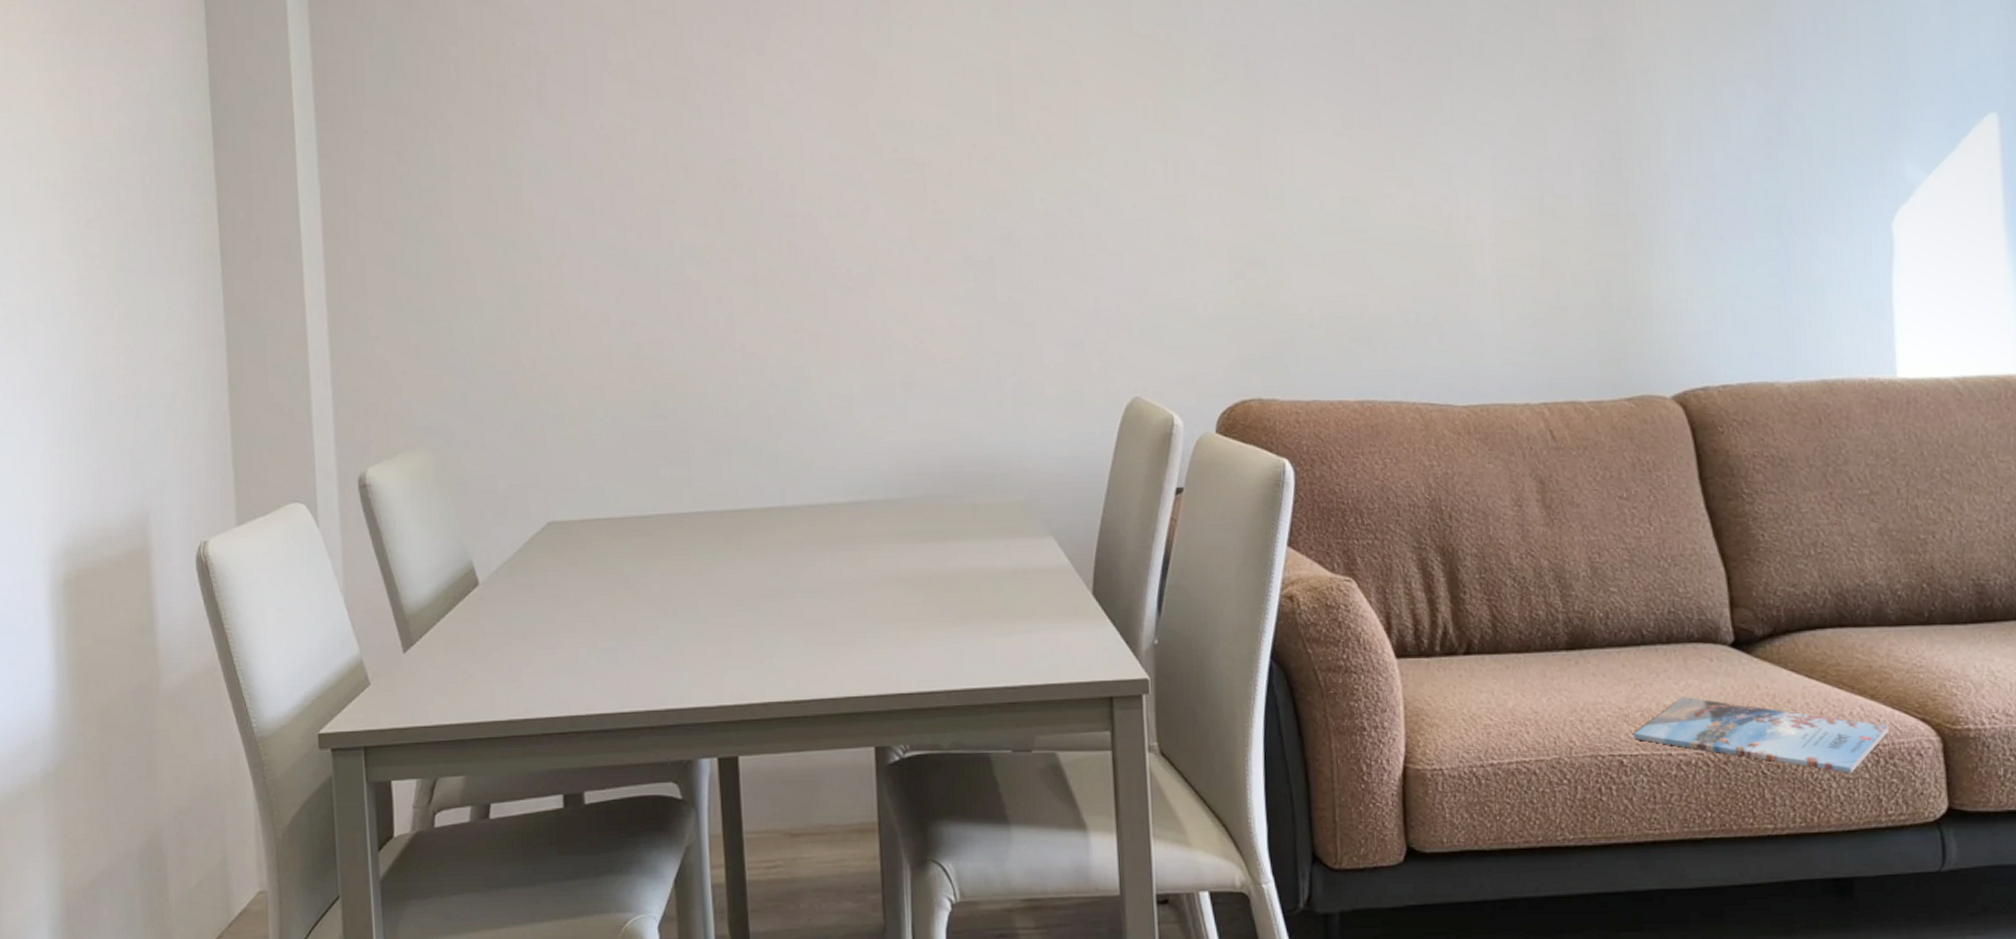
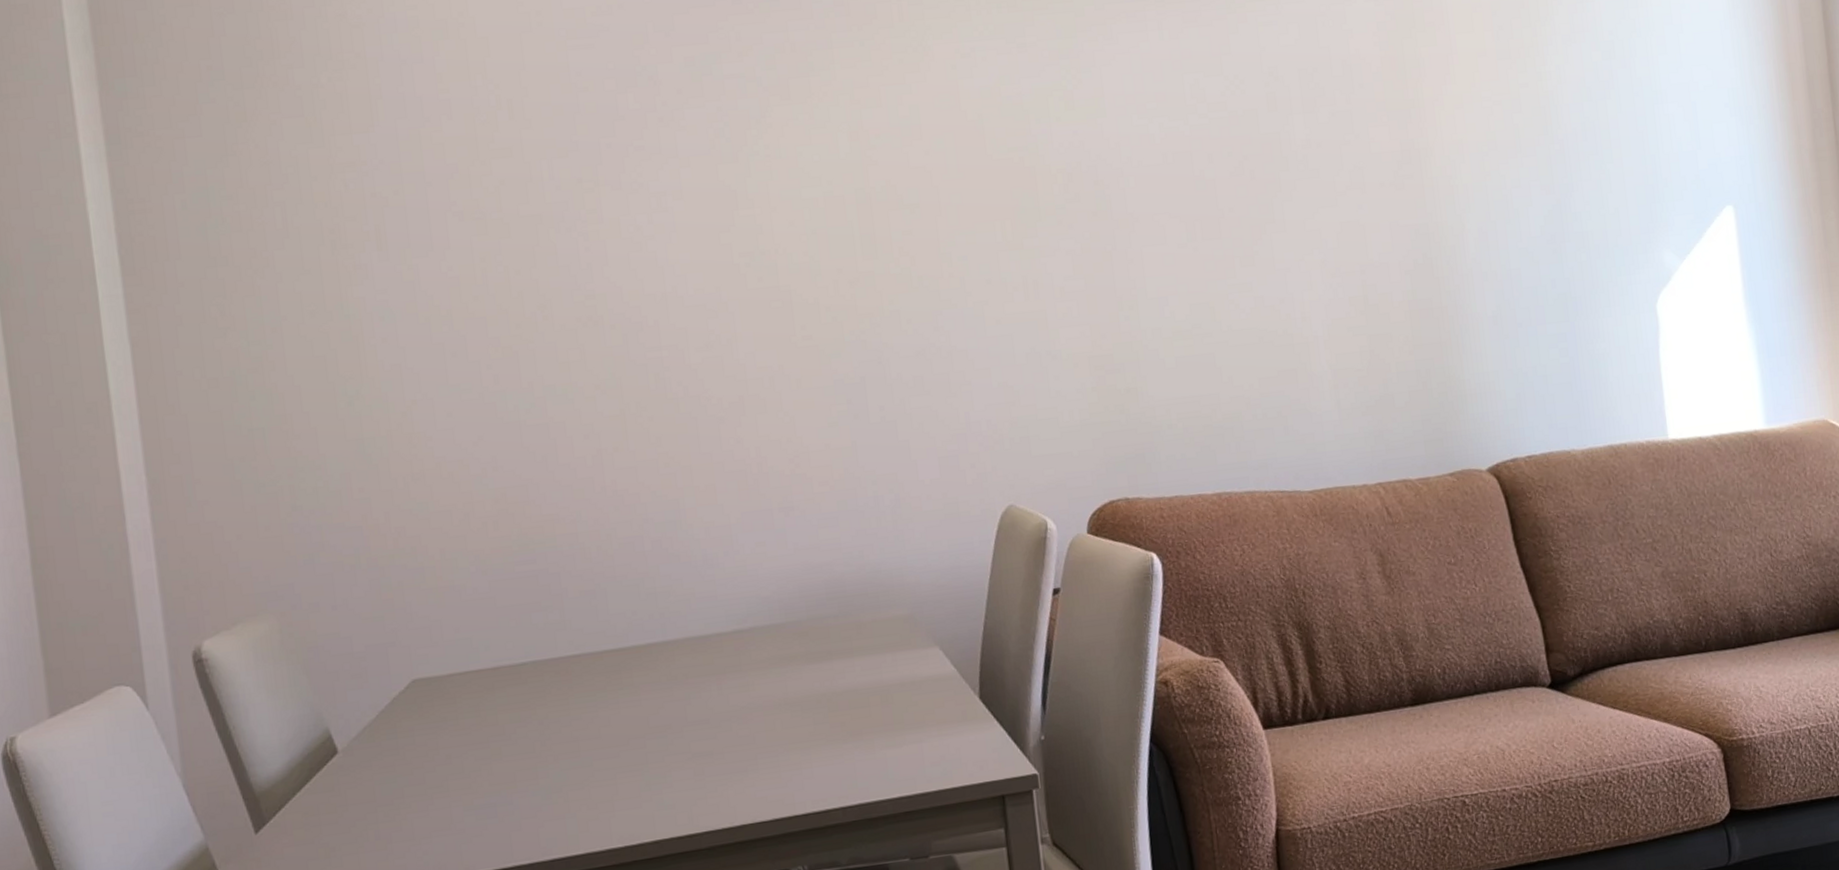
magazine: present [1633,697,1889,774] -> none [1473,737,1680,790]

